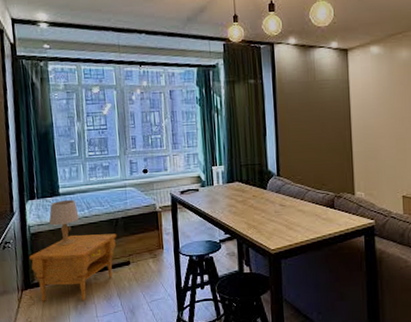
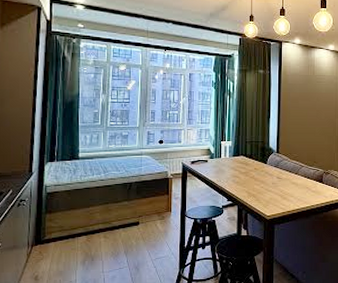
nightstand: present [29,233,117,302] -> none [43,196,130,258]
table lamp: present [49,200,79,246] -> none [65,164,95,206]

